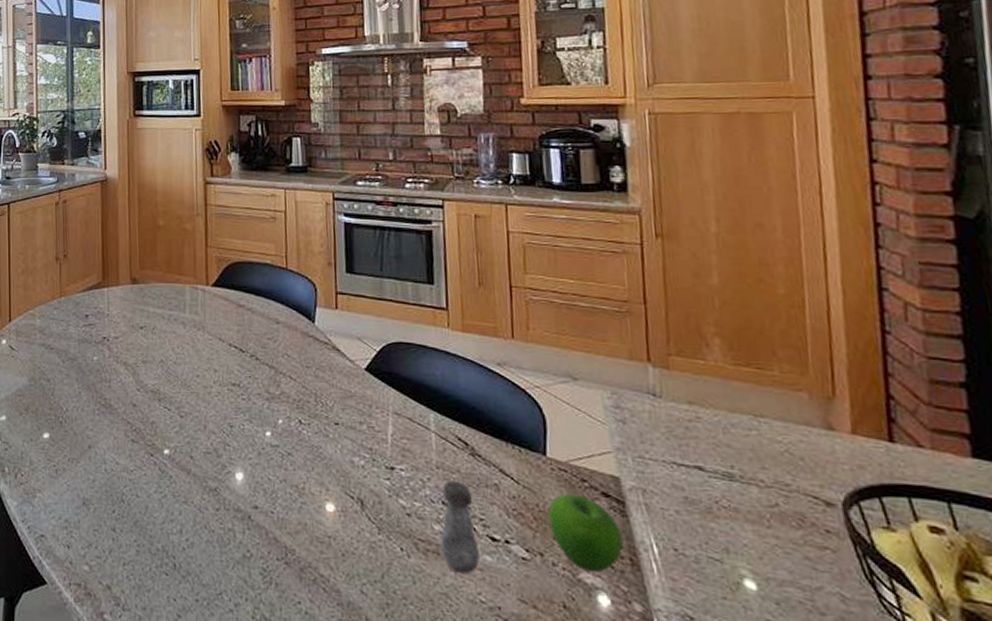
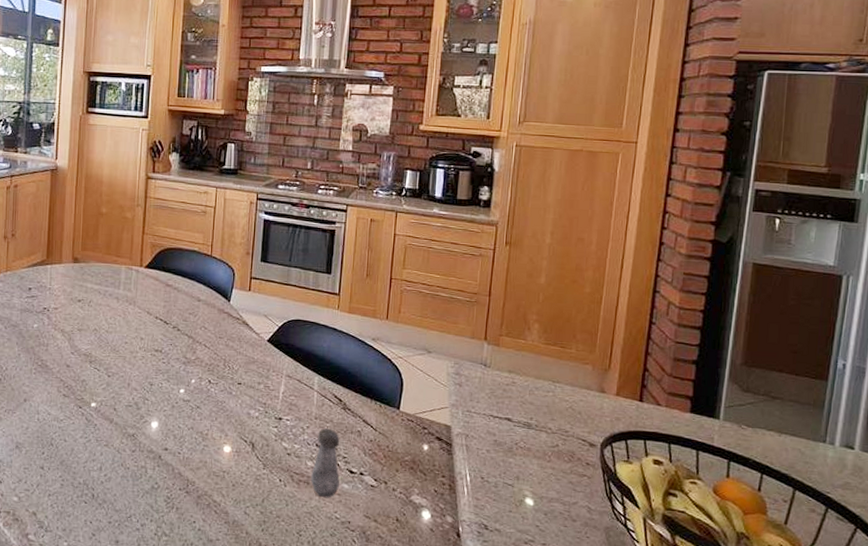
apple: present [548,494,624,573] -> none [395,438,446,495]

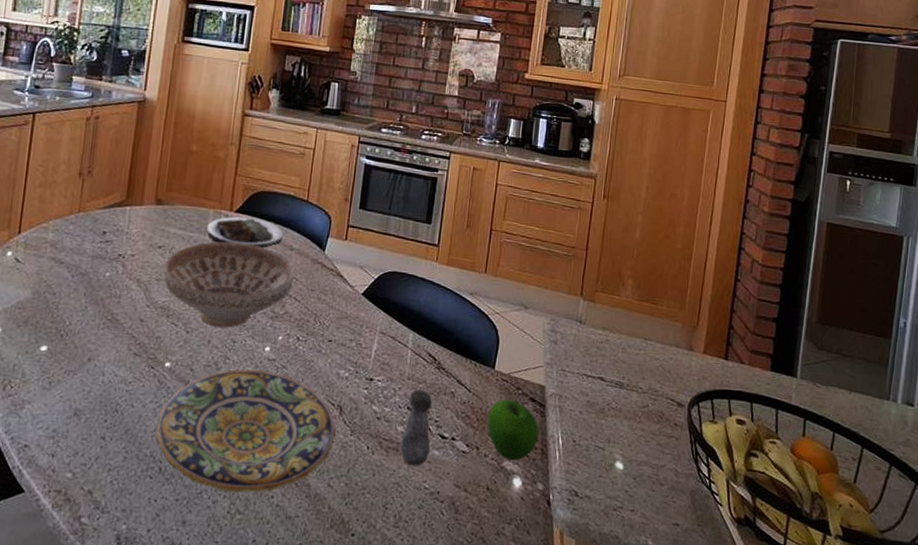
decorative bowl: none [84,294,203,372] -> present [163,241,295,328]
plate: none [87,409,249,518] -> present [155,369,336,493]
plate: none [120,271,191,299] -> present [207,216,284,248]
apple: none [395,438,446,495] -> present [487,399,539,461]

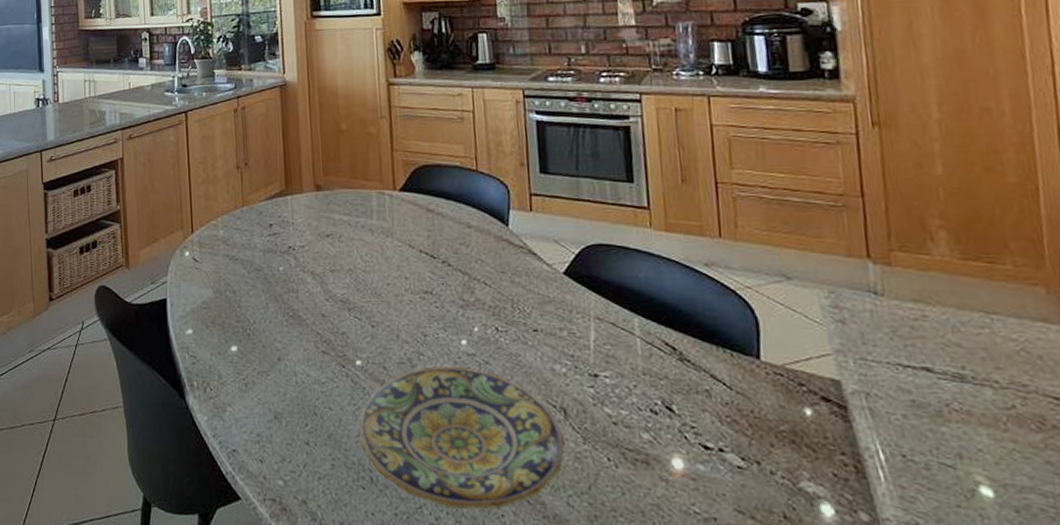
decorative bowl: present [163,241,295,328] -> none [336,223,479,320]
plate: present [207,216,284,248] -> none [372,195,457,227]
salt shaker: present [400,389,432,467] -> none [649,387,692,485]
apple: present [487,399,539,461] -> none [764,399,847,481]

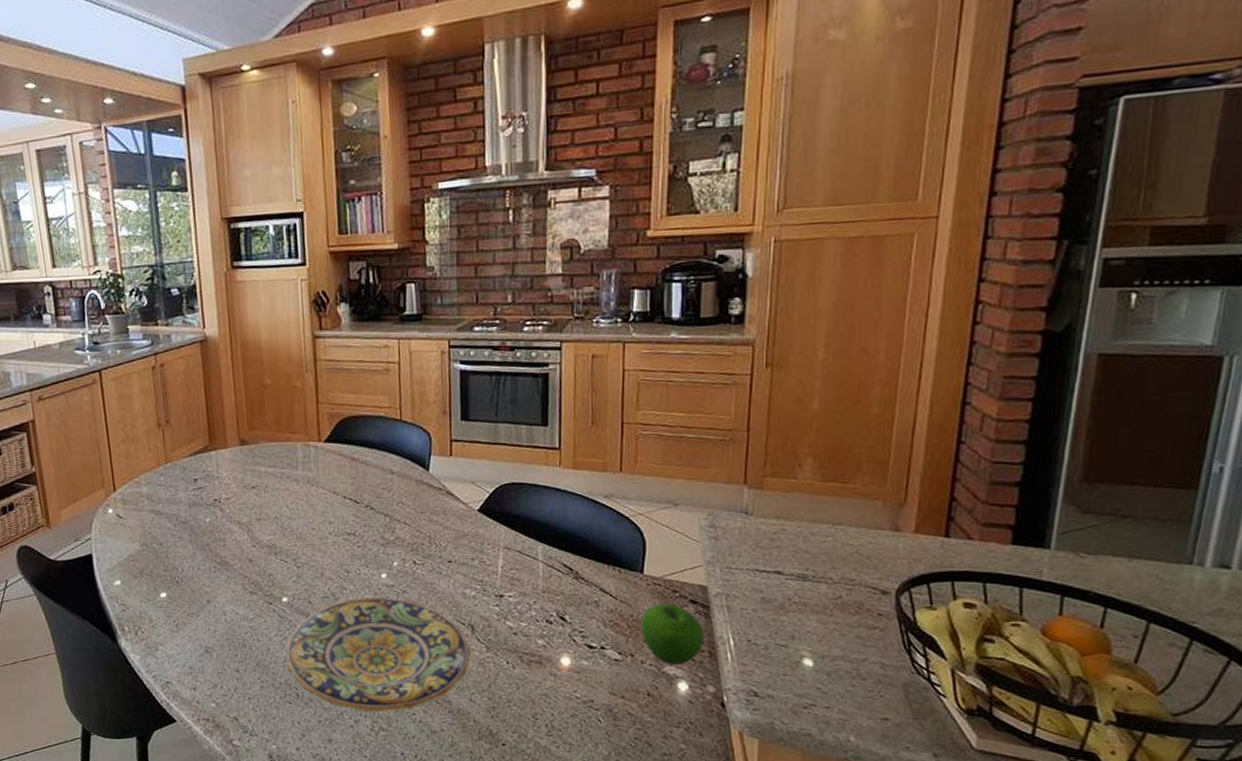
apple: none [764,399,847,481] -> present [641,604,704,665]

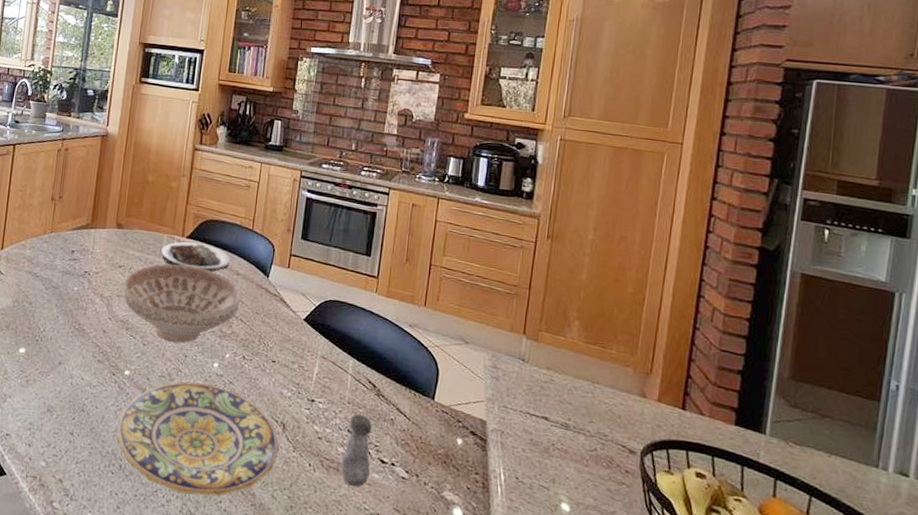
decorative bowl: none [262,472,400,560] -> present [123,264,241,343]
plate: none [297,445,381,476] -> present [161,242,231,272]
salt shaker: none [542,602,577,677] -> present [340,414,372,488]
apple: present [641,604,704,665] -> none [427,430,480,492]

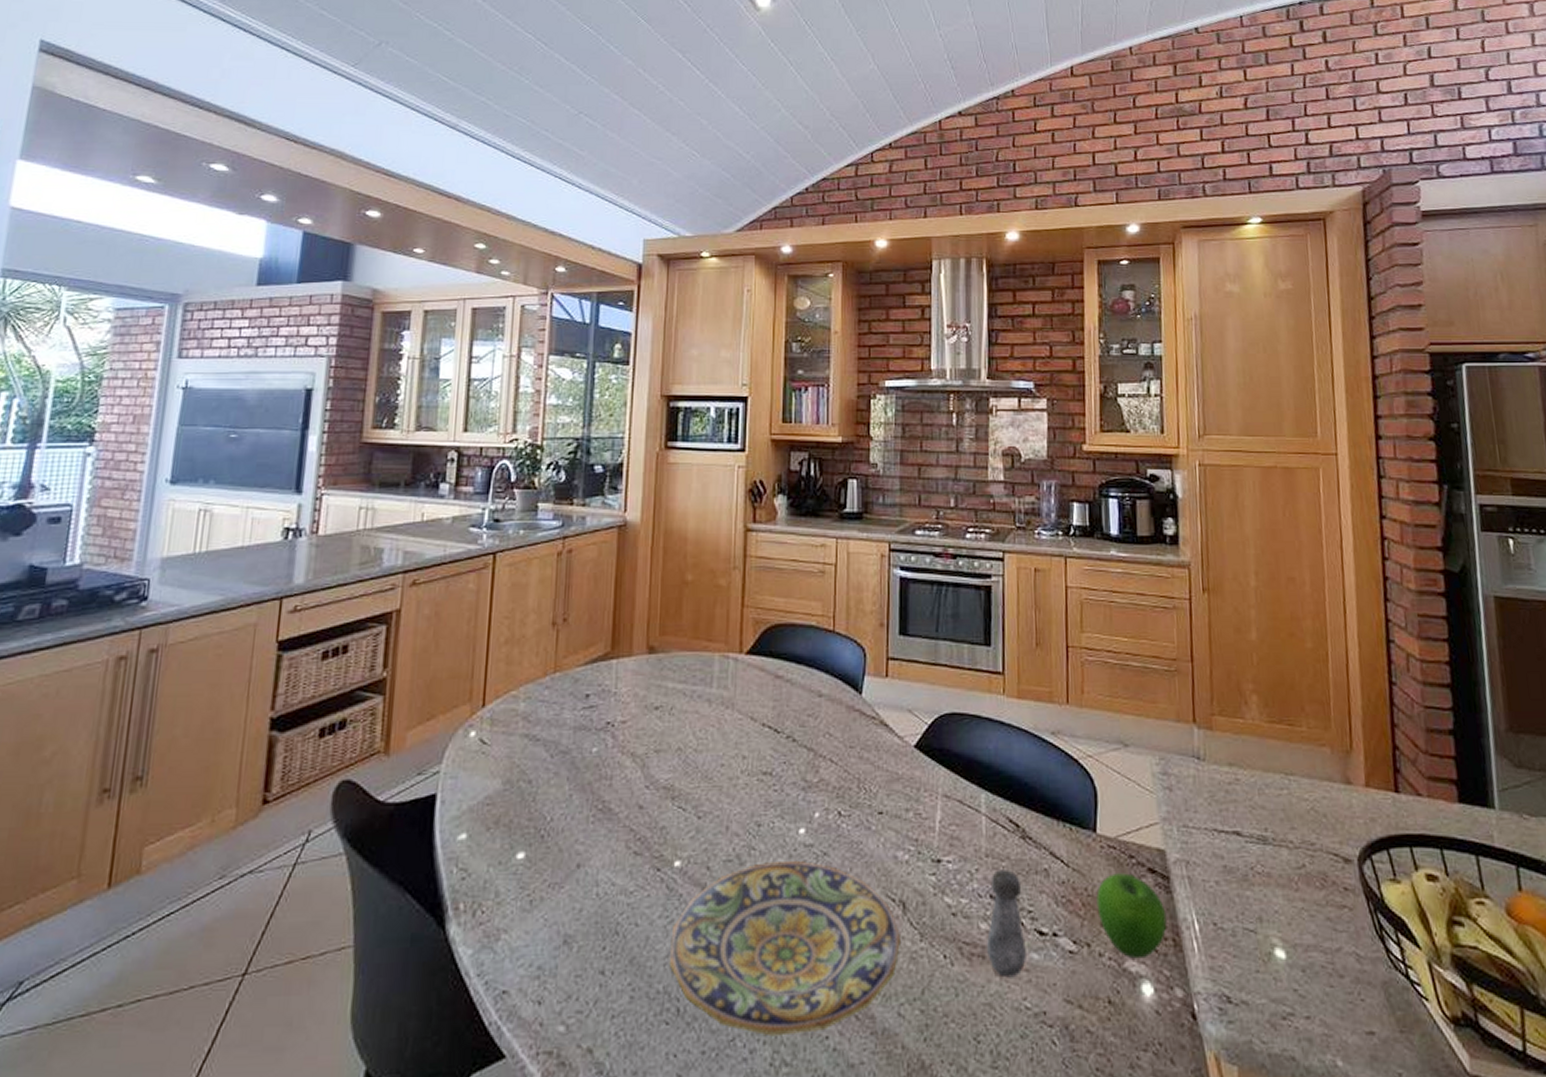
decorative bowl: present [123,264,241,343] -> none [664,692,827,808]
plate: present [161,242,231,272] -> none [713,659,808,697]
apple: none [427,430,480,492] -> present [1096,873,1167,959]

